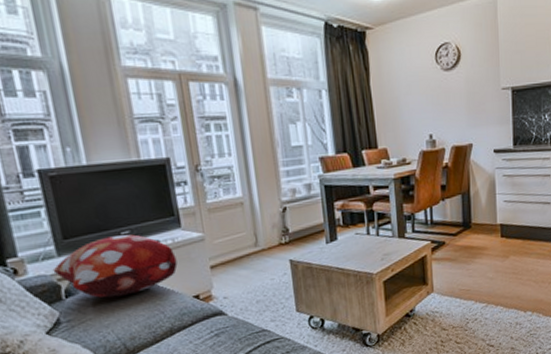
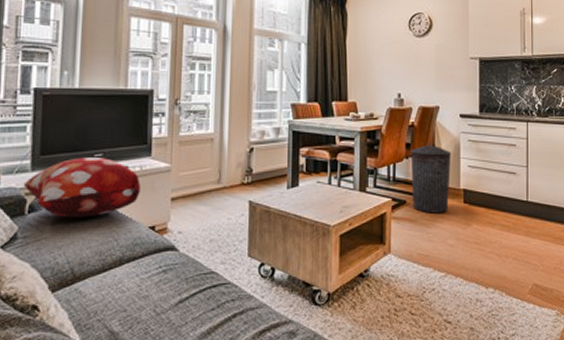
trash can: none [446,181,488,251] -> present [410,142,452,213]

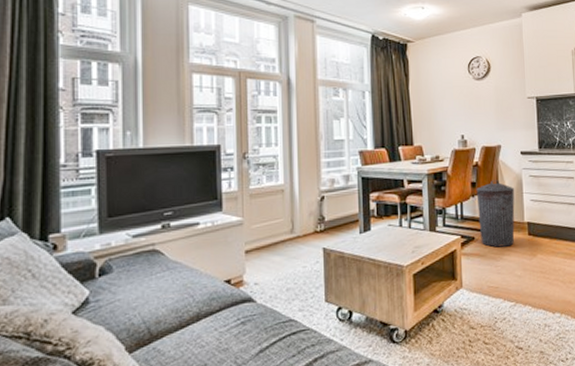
decorative pillow: present [23,157,141,218] -> none [91,215,214,279]

